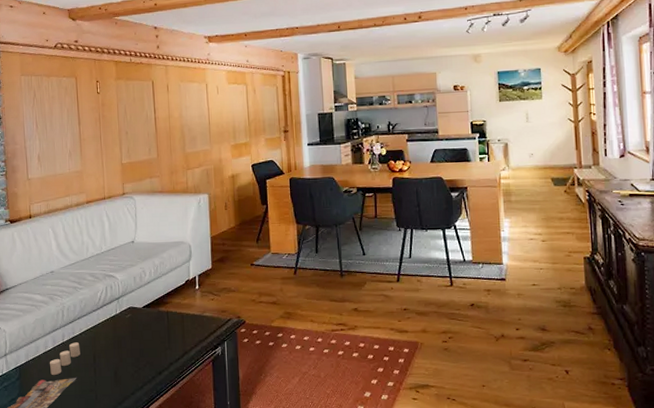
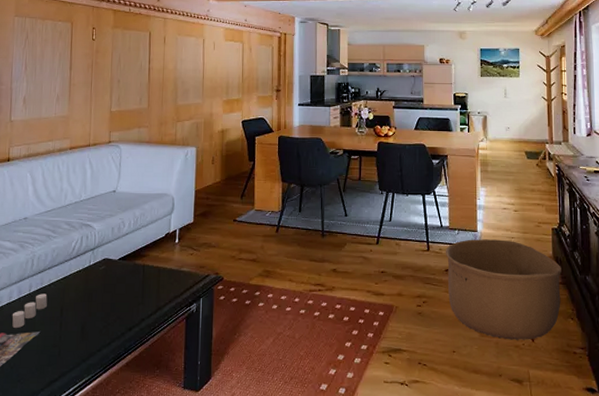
basket: none [470,271,596,373] -> present [446,239,561,340]

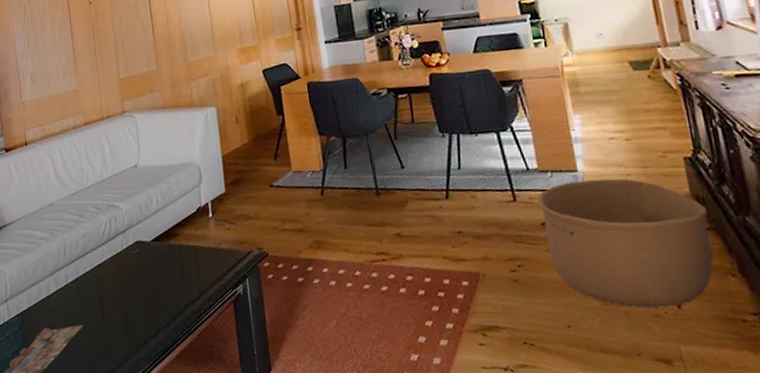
candle: present [12,293,48,329] -> none [53,284,86,323]

